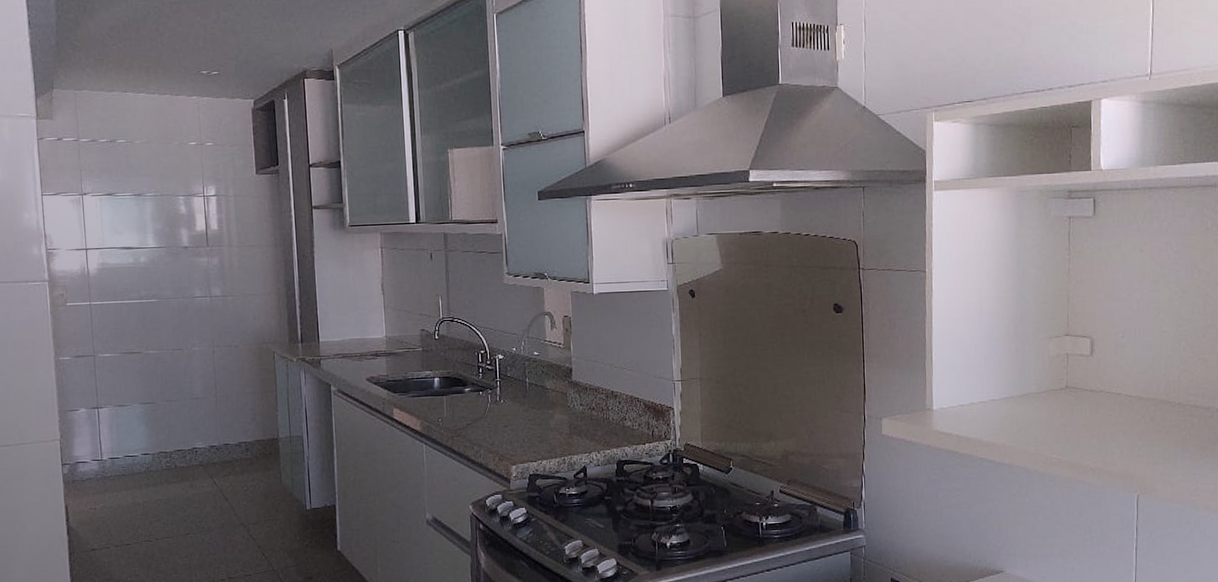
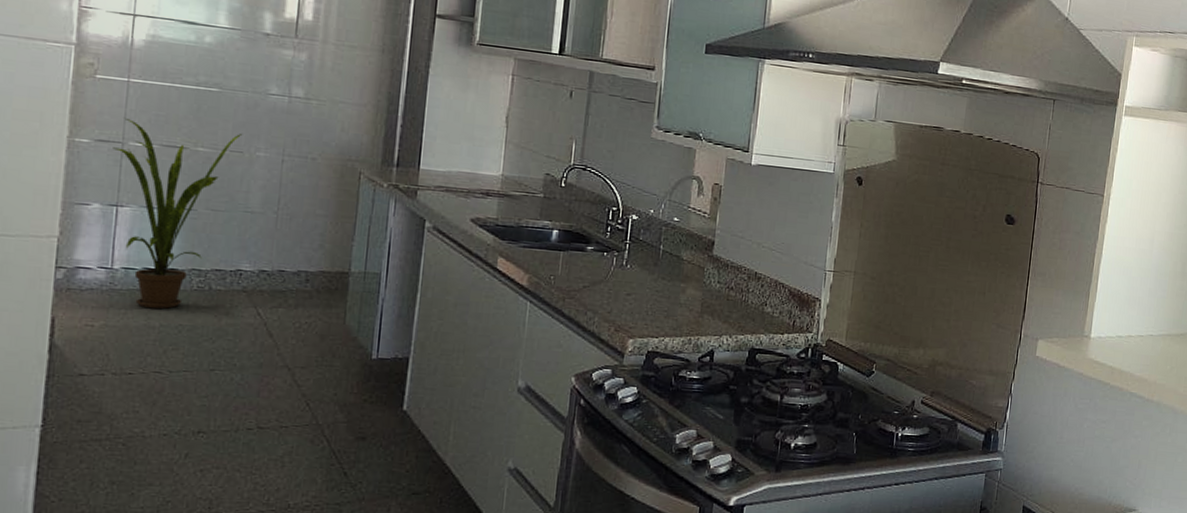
house plant: none [87,334,180,489] -> present [113,117,243,309]

